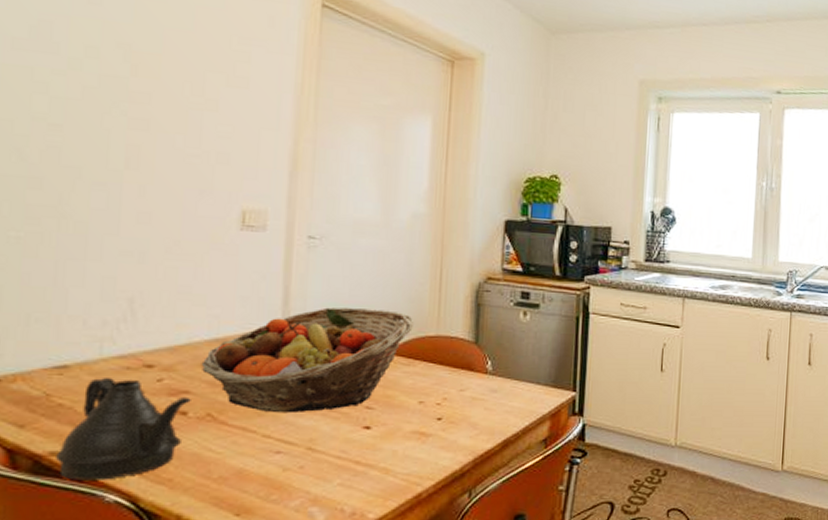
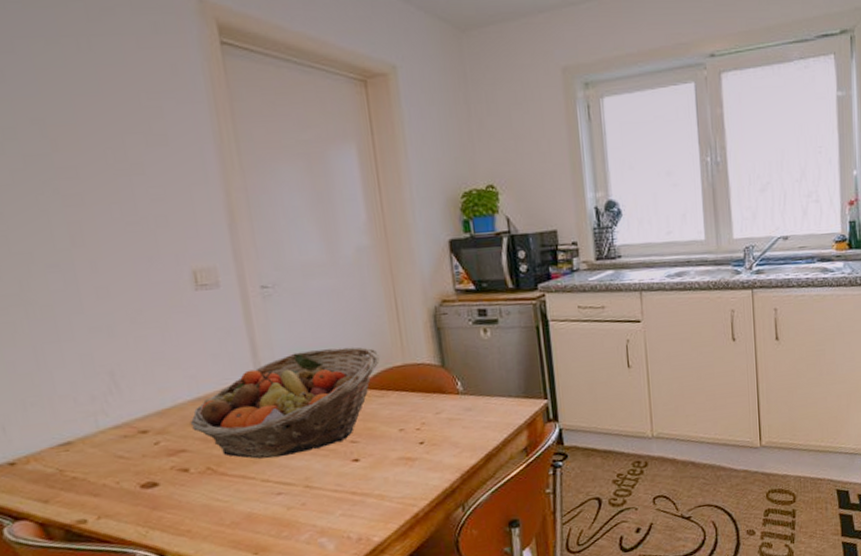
teapot: present [56,376,191,481] -> none [83,446,190,543]

